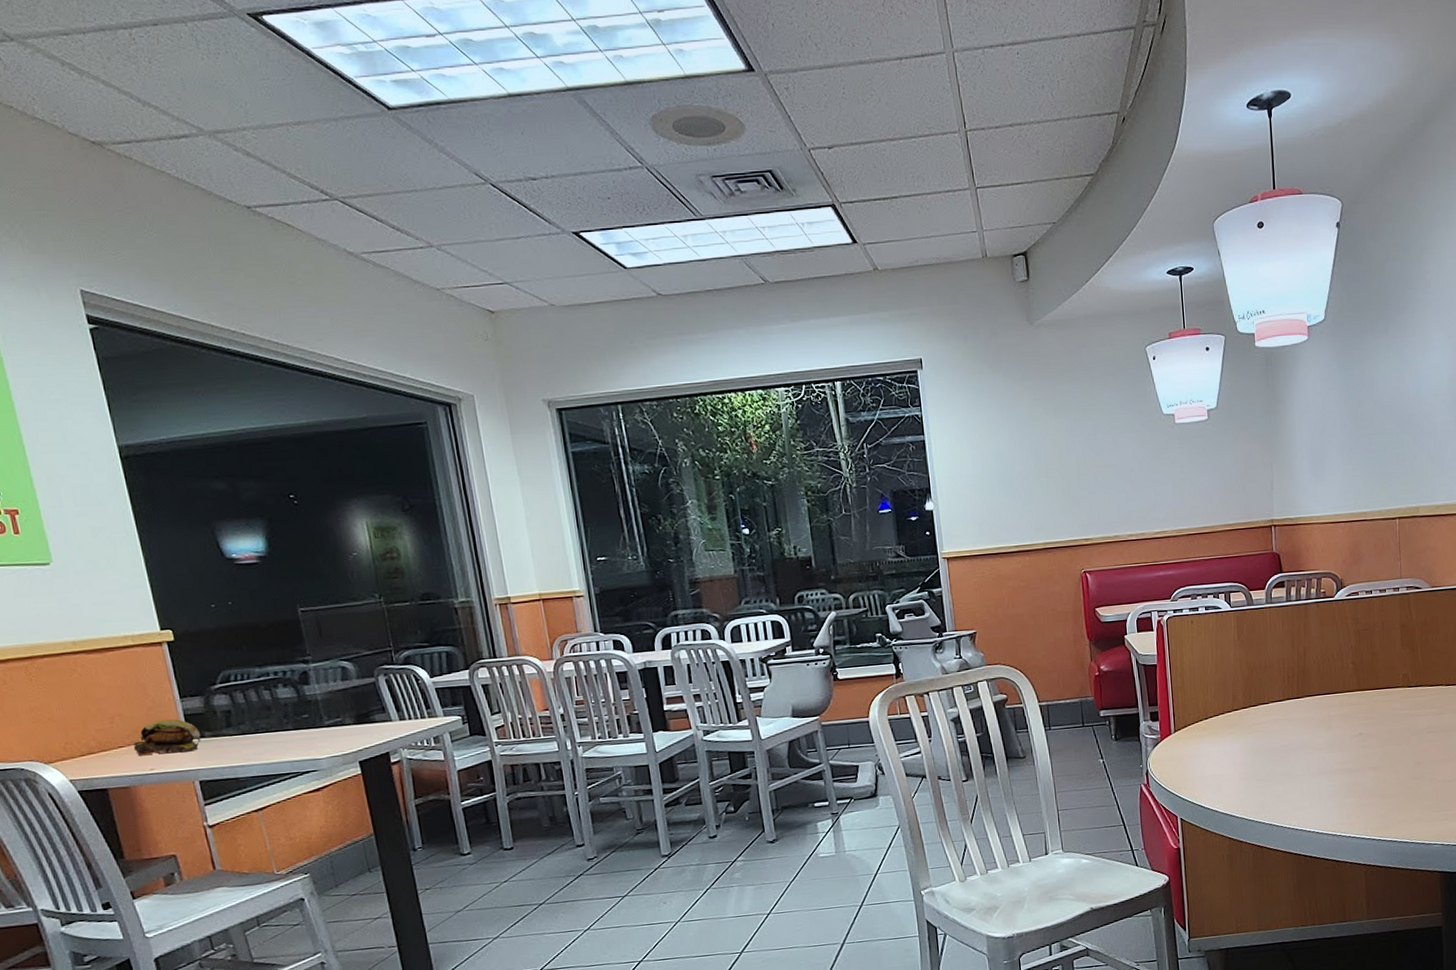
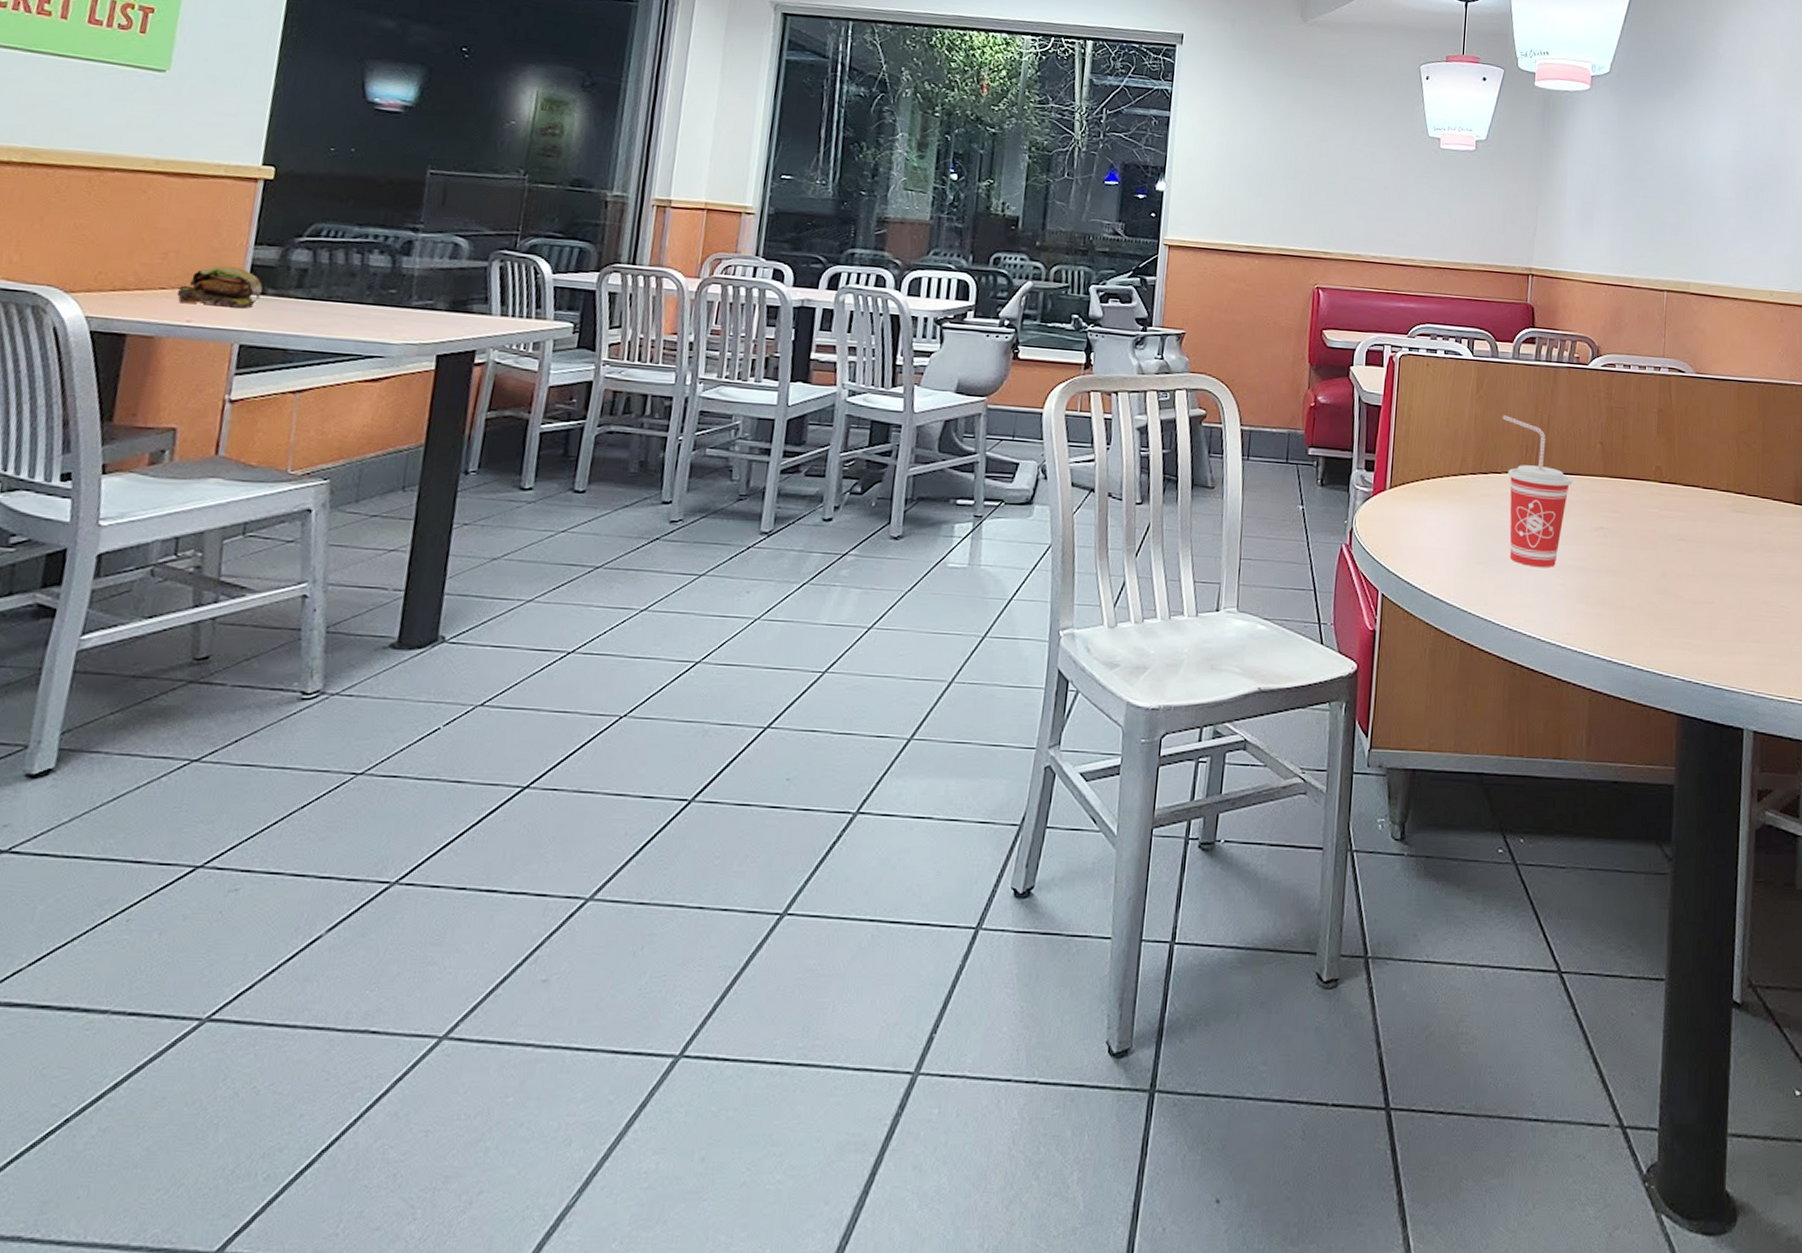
beverage cup: none [1263,653,1331,776] -> present [1502,415,1573,568]

